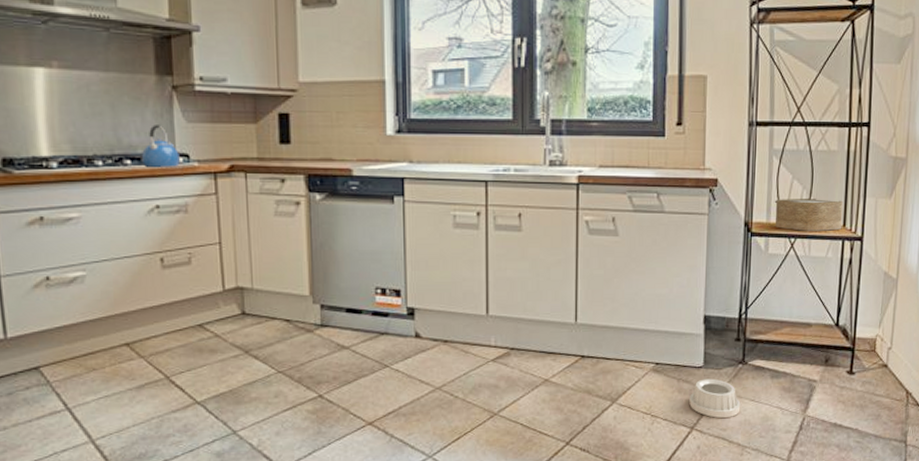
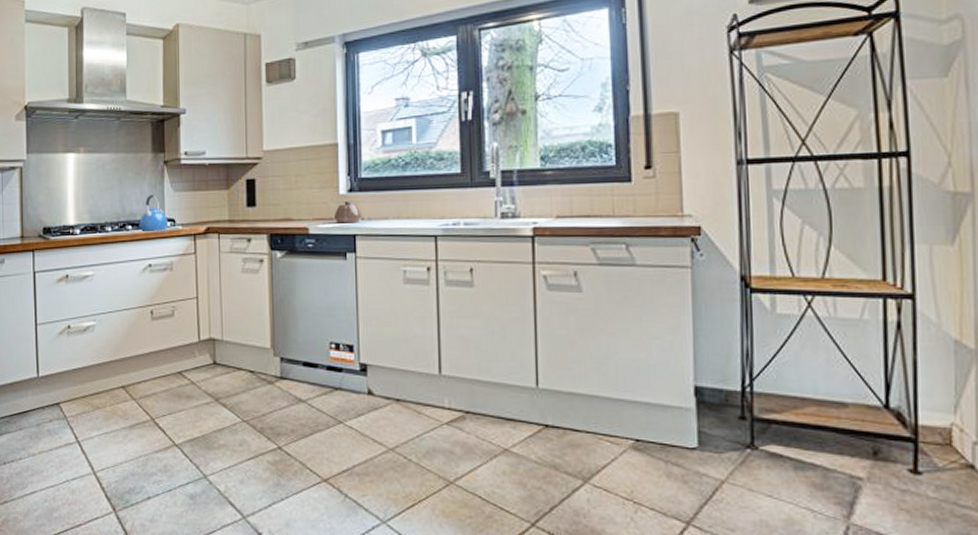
teapot: none [380,141,411,166] -> present [333,200,362,224]
pet bowl: present [689,378,741,419] -> none [682,463,753,516]
woven basket: present [774,199,844,231] -> none [779,247,881,287]

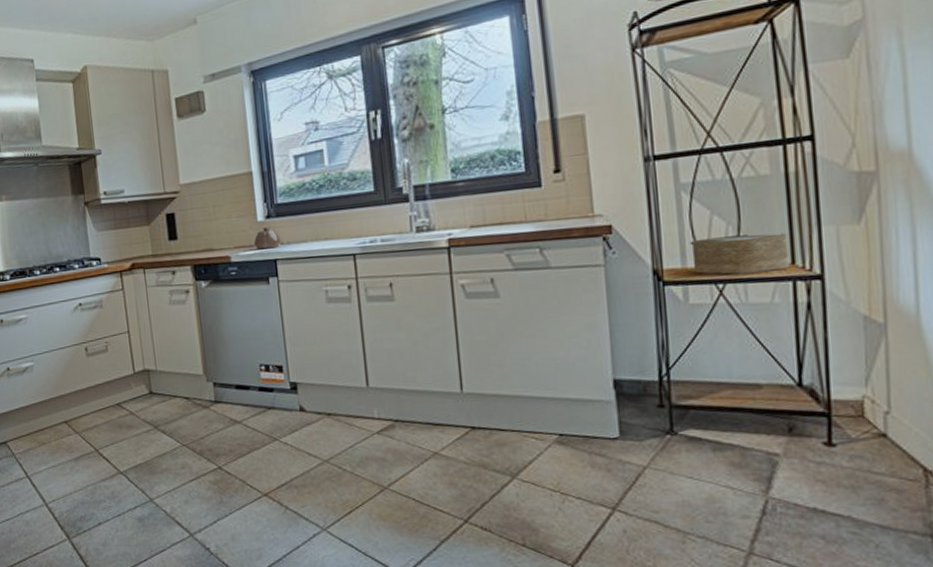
kettle: present [140,195,168,232] -> none [66,236,94,273]
woven basket: none [779,247,881,287] -> present [689,233,791,275]

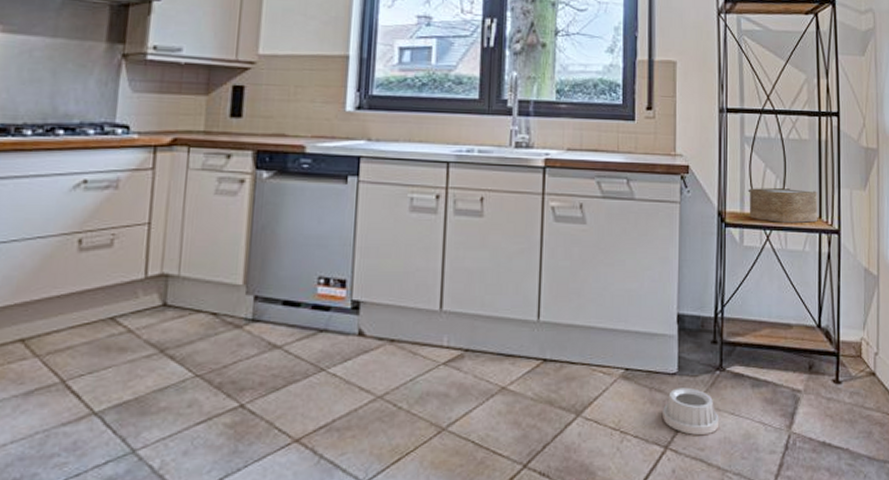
teapot: present [253,226,281,250] -> none [336,118,370,144]
pet bowl: none [606,451,675,499] -> present [663,387,720,436]

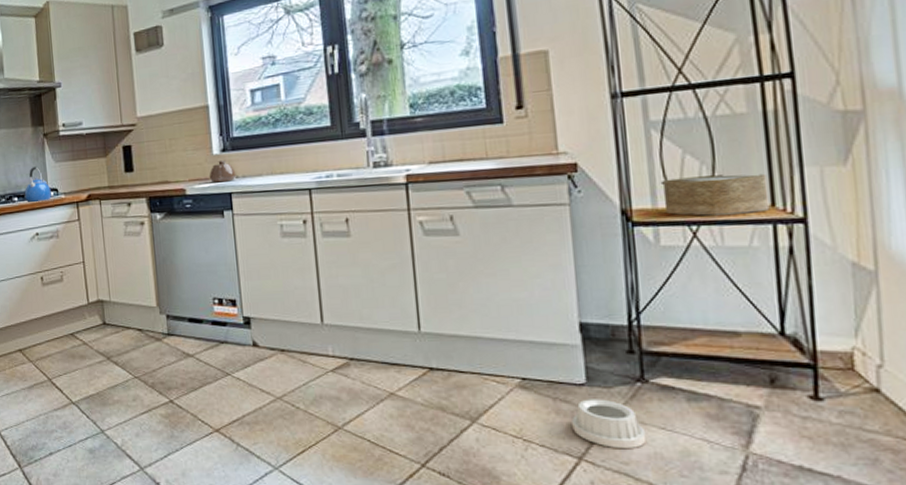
kettle: none [76,93,119,140] -> present [25,167,52,203]
teapot: none [336,118,370,144] -> present [209,159,237,183]

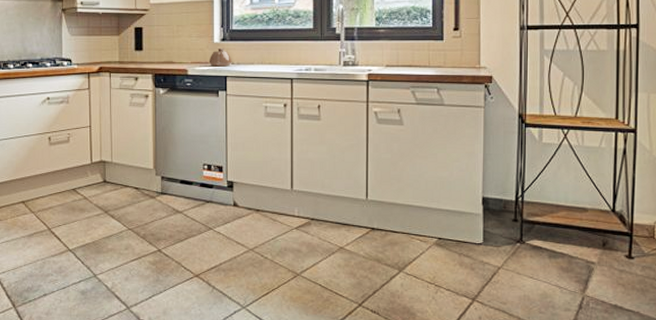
kettle: present [25,167,52,203] -> none [40,38,65,70]
pet bowl: present [572,399,647,450] -> none [470,255,520,293]
woven basket: present [660,173,770,216] -> none [546,94,615,123]

